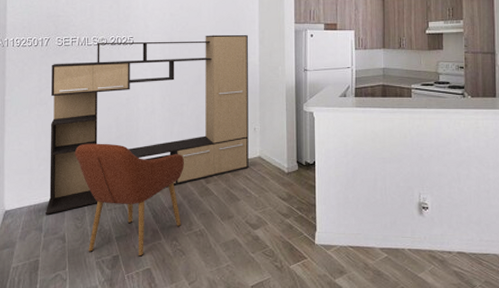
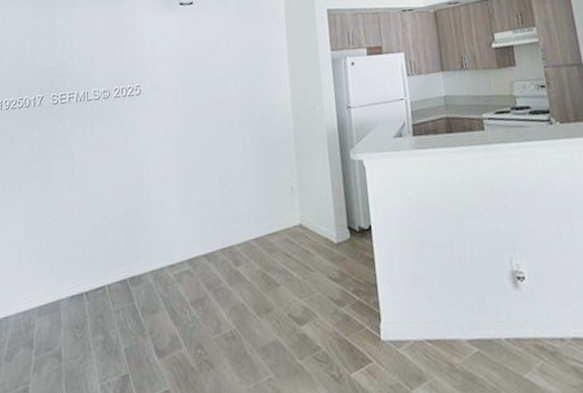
media console: present [45,34,249,215] -> none [36,70,288,324]
armchair: present [74,143,184,257] -> none [72,222,207,374]

